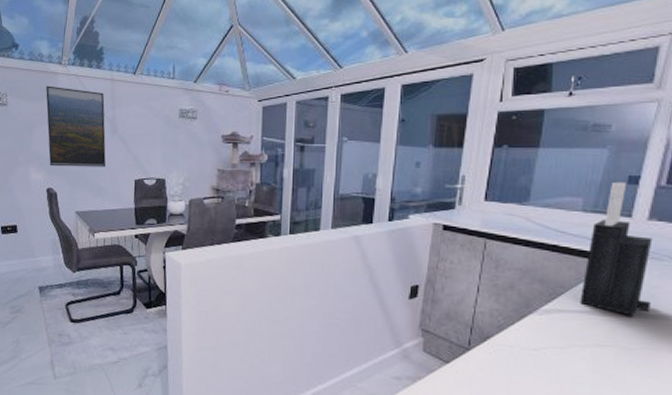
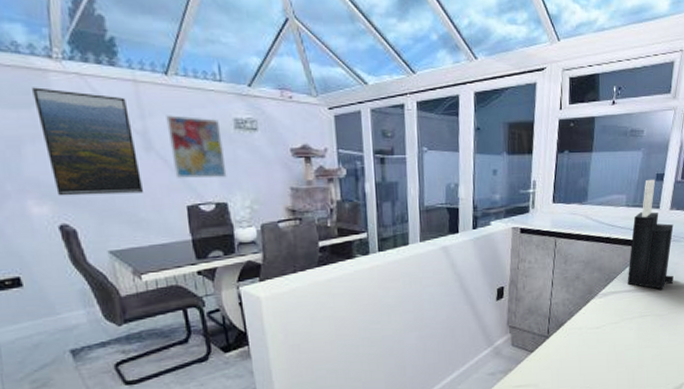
wall art: none [129,106,169,158] -> present [166,115,227,179]

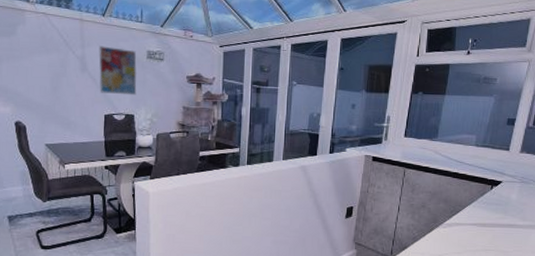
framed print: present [32,87,143,196] -> none [13,22,76,103]
knife block: present [627,179,674,289] -> none [472,123,523,227]

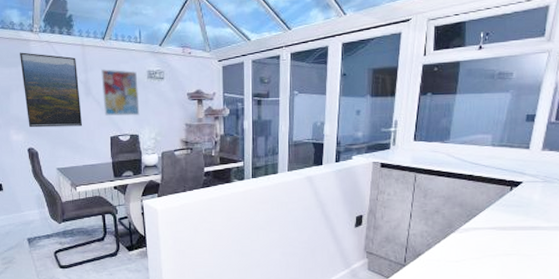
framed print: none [13,22,76,103] -> present [20,52,82,128]

